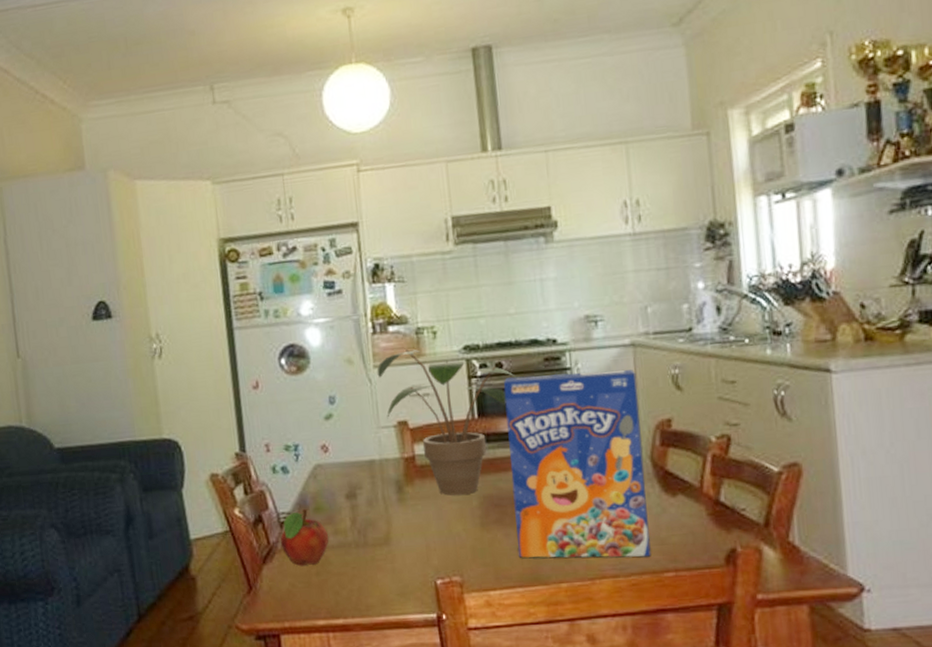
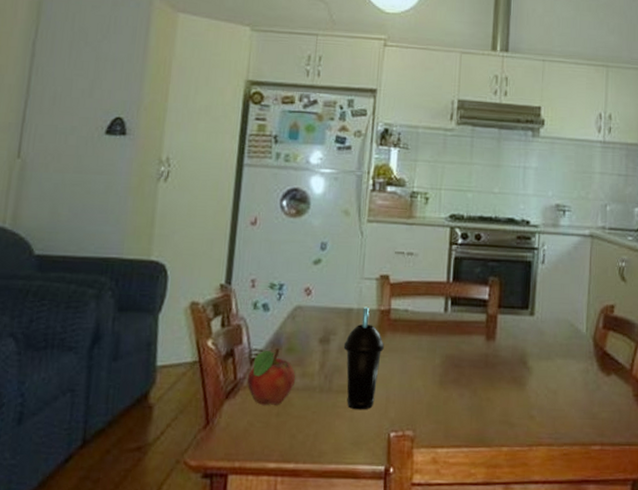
cup: none [371,456,415,561] -> present [343,306,384,410]
potted plant: present [376,349,519,496] -> none [369,210,493,352]
cereal box: present [503,369,651,558] -> none [468,249,591,429]

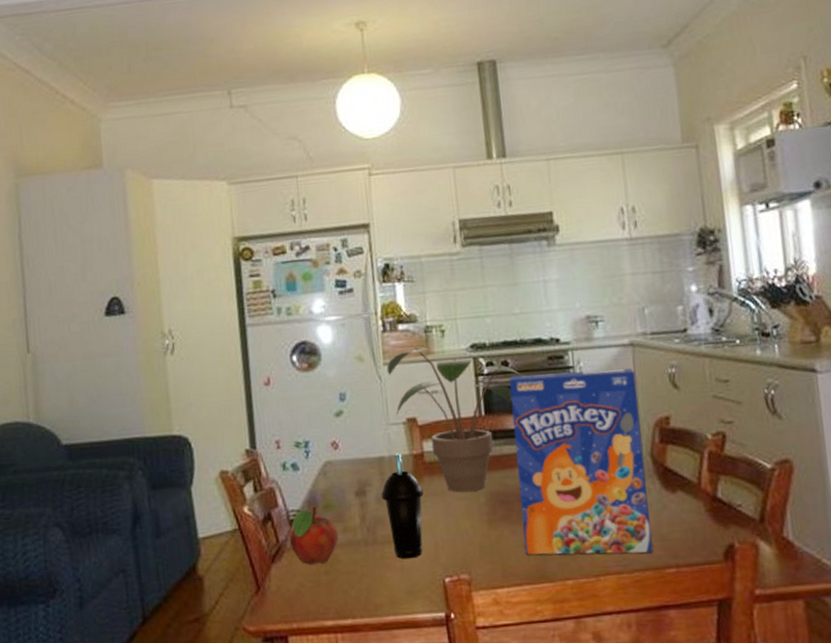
potted plant: none [369,210,493,352] -> present [386,347,524,492]
cereal box: none [468,249,591,429] -> present [509,368,653,555]

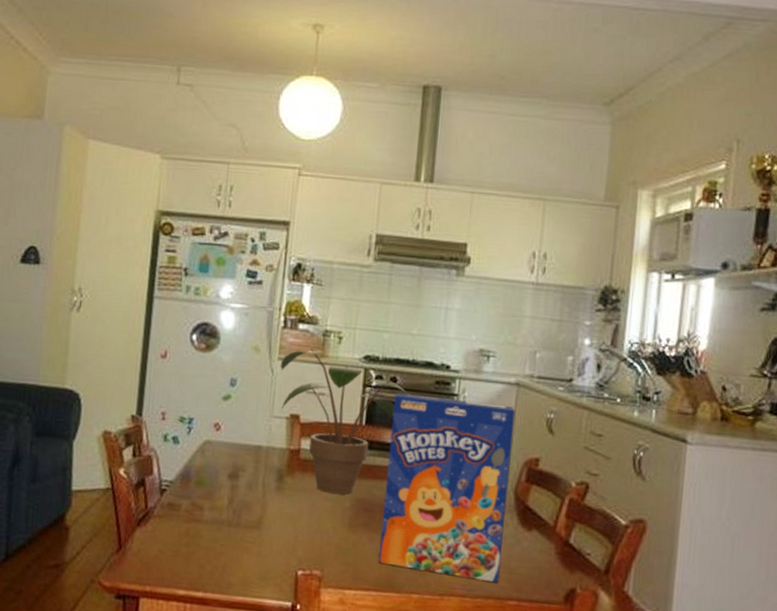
fruit: present [289,506,339,566] -> none [157,480,205,536]
cup: present [381,453,424,559] -> none [252,445,293,547]

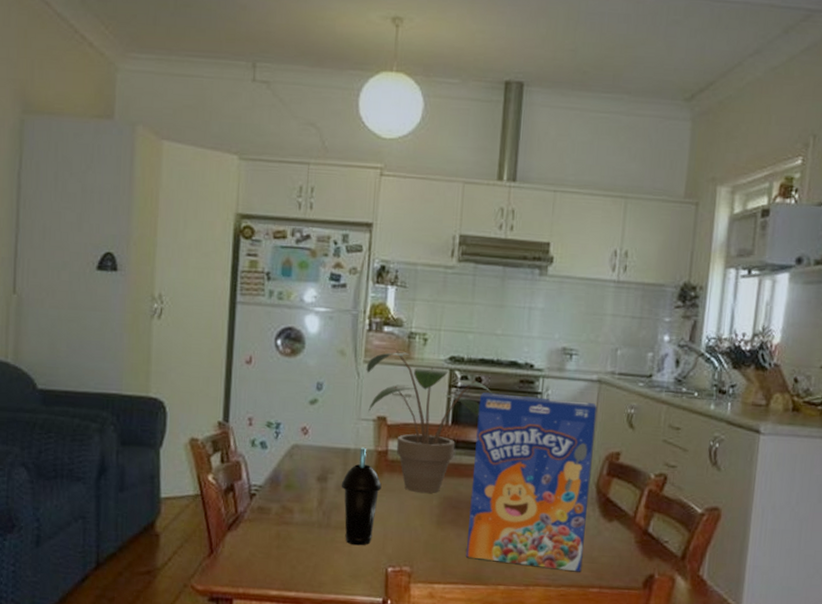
cup: none [252,445,293,547] -> present [341,447,382,546]

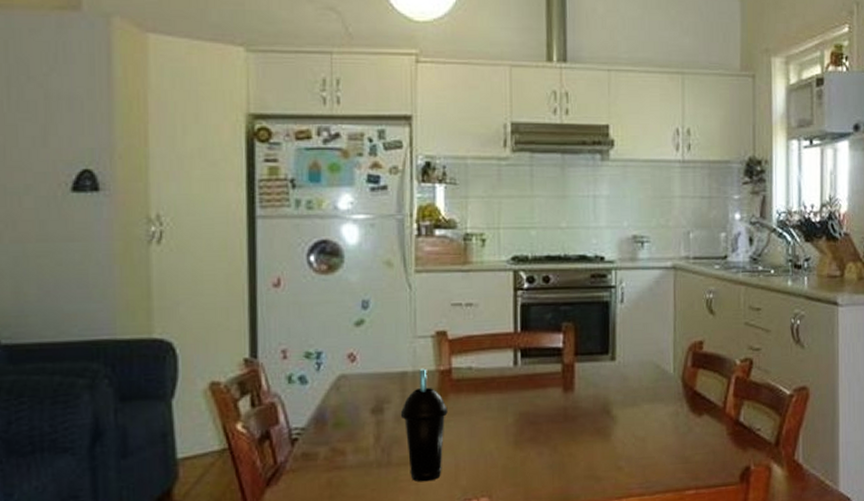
potted plant: present [366,350,494,493] -> none [418,255,565,412]
cereal box: present [465,392,598,572] -> none [549,291,676,477]

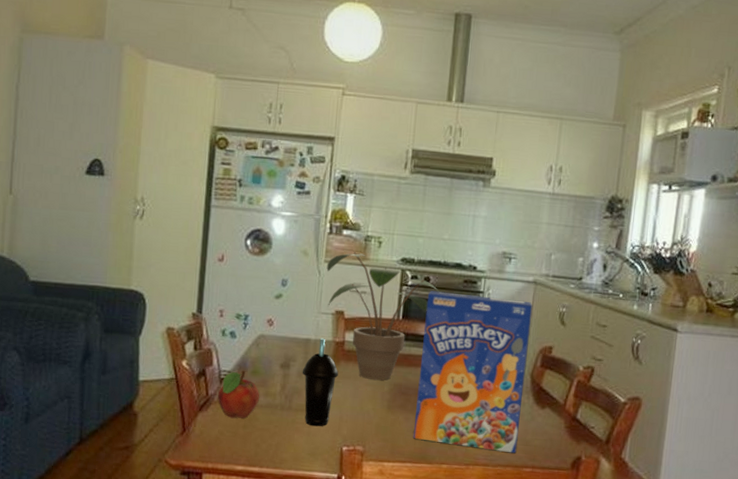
fruit: none [289,423,348,489] -> present [217,370,260,419]
potted plant: none [418,255,565,412] -> present [326,252,441,380]
cereal box: none [549,291,676,477] -> present [413,291,533,454]

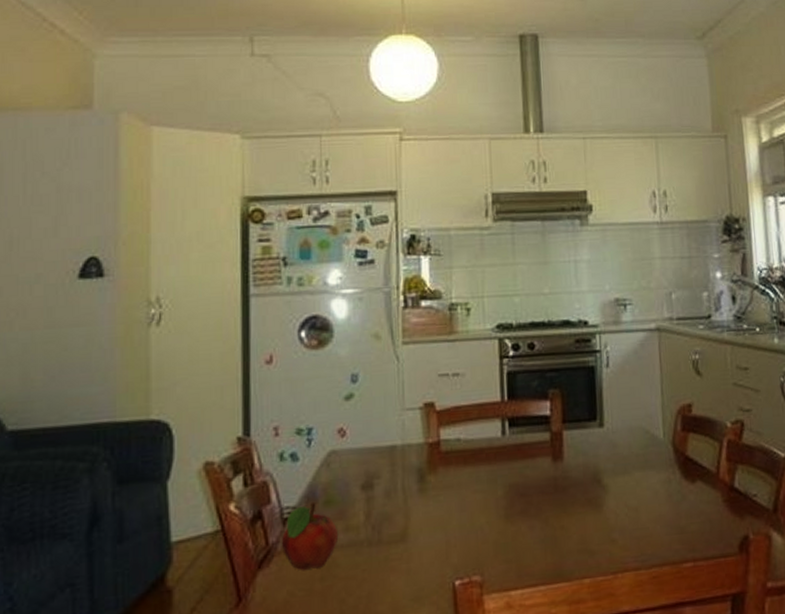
cup: present [302,338,339,427] -> none [390,441,437,561]
potted plant: present [326,252,441,380] -> none [405,326,550,485]
cereal box: present [413,291,533,454] -> none [534,353,672,552]

